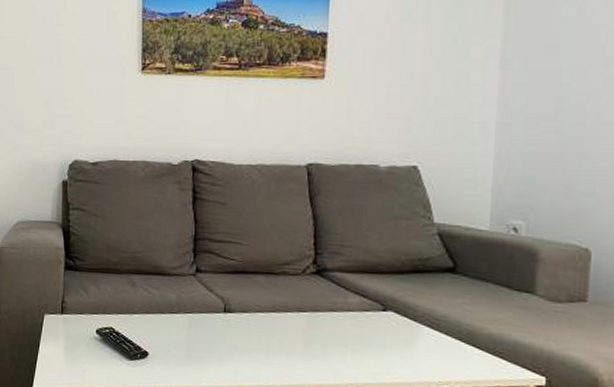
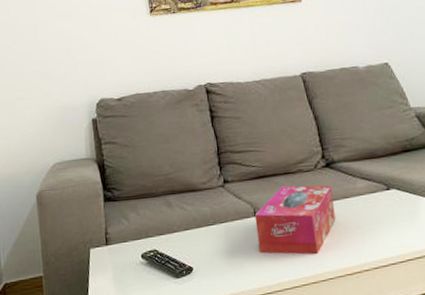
tissue box: none [223,286,317,365] -> present [254,185,336,255]

